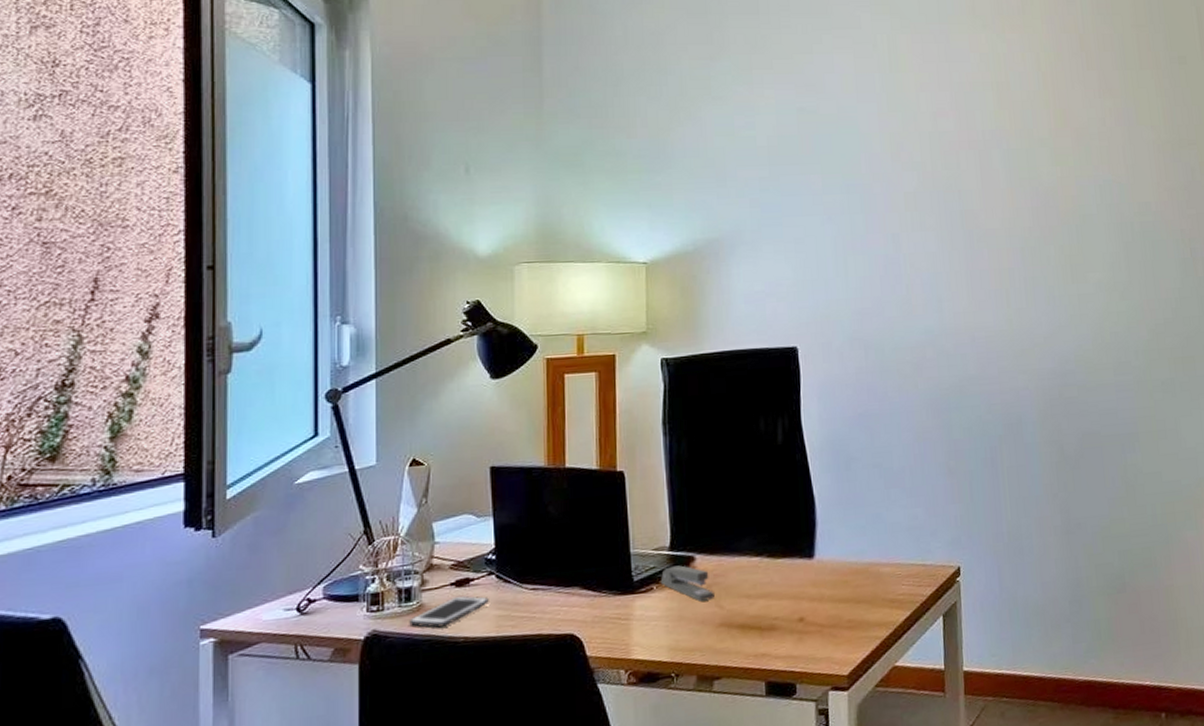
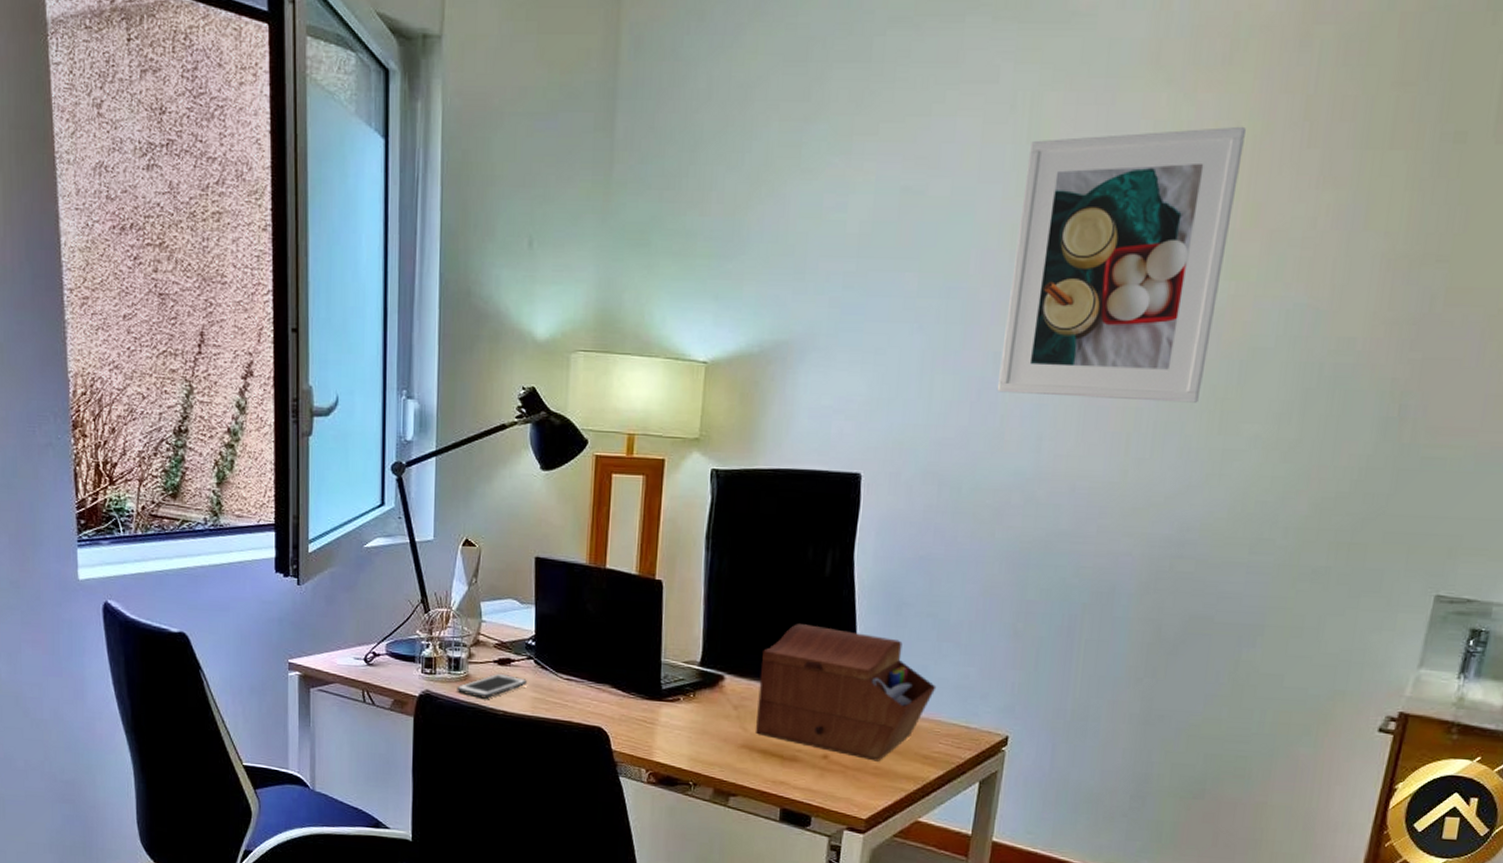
stapler: present [661,565,714,601] -> none [688,681,740,721]
sewing box: none [729,492,892,615] -> present [755,624,937,762]
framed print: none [892,56,1053,266] -> present [997,126,1246,403]

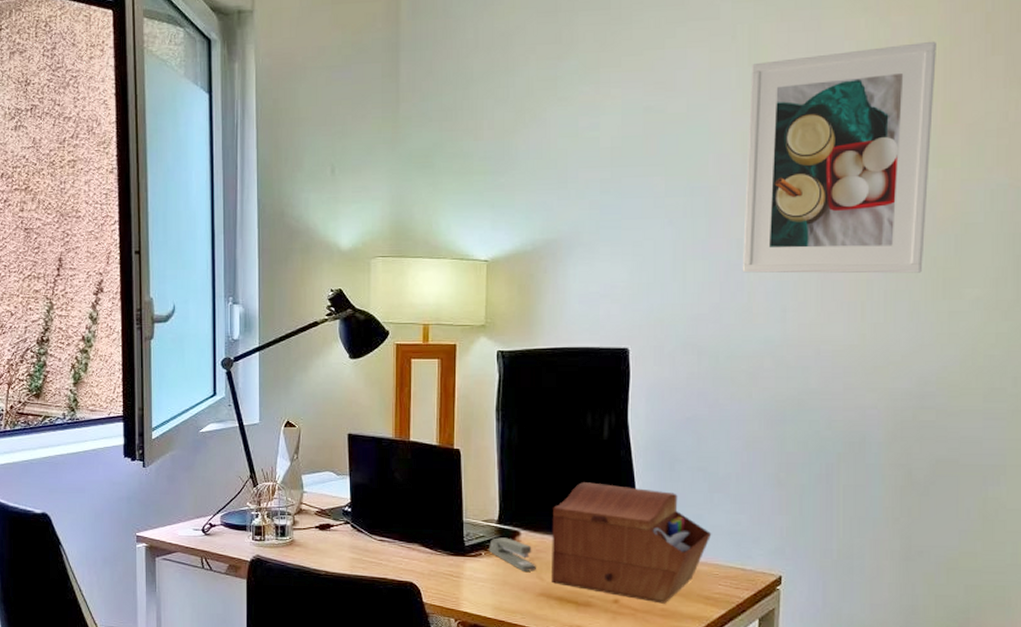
cell phone: present [457,673,527,699] -> none [284,537,345,561]
stapler: none [688,681,740,721] -> present [489,537,536,572]

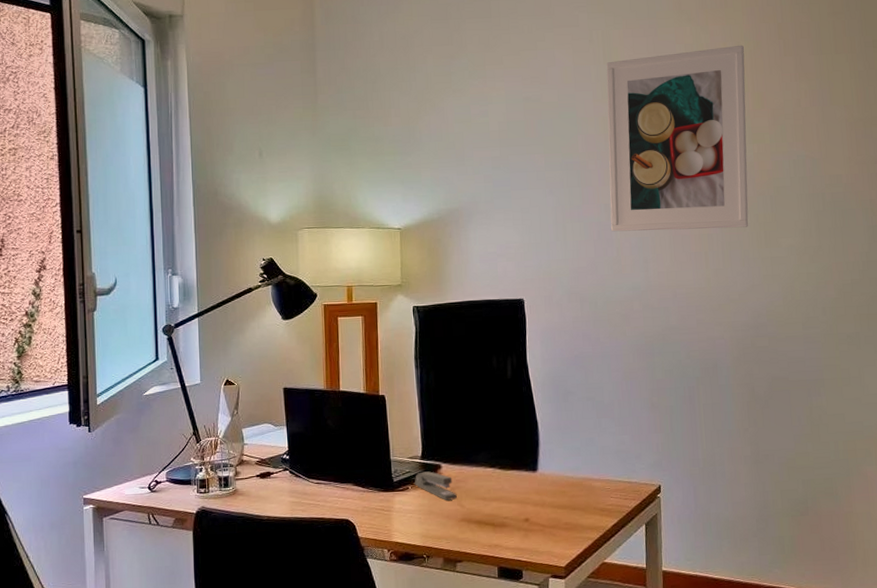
sewing box: present [550,482,712,604] -> none [468,416,602,519]

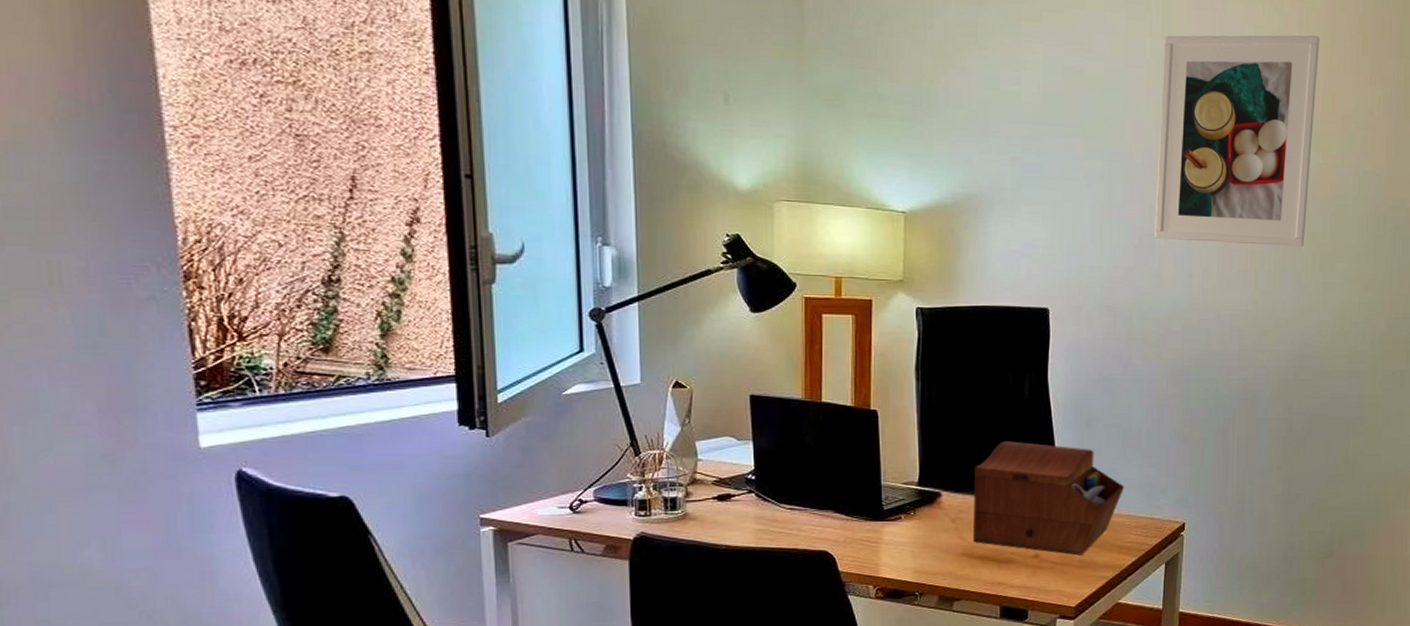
stapler: present [415,471,457,500] -> none [909,499,958,533]
sewing box: none [468,416,602,519] -> present [972,441,1125,556]

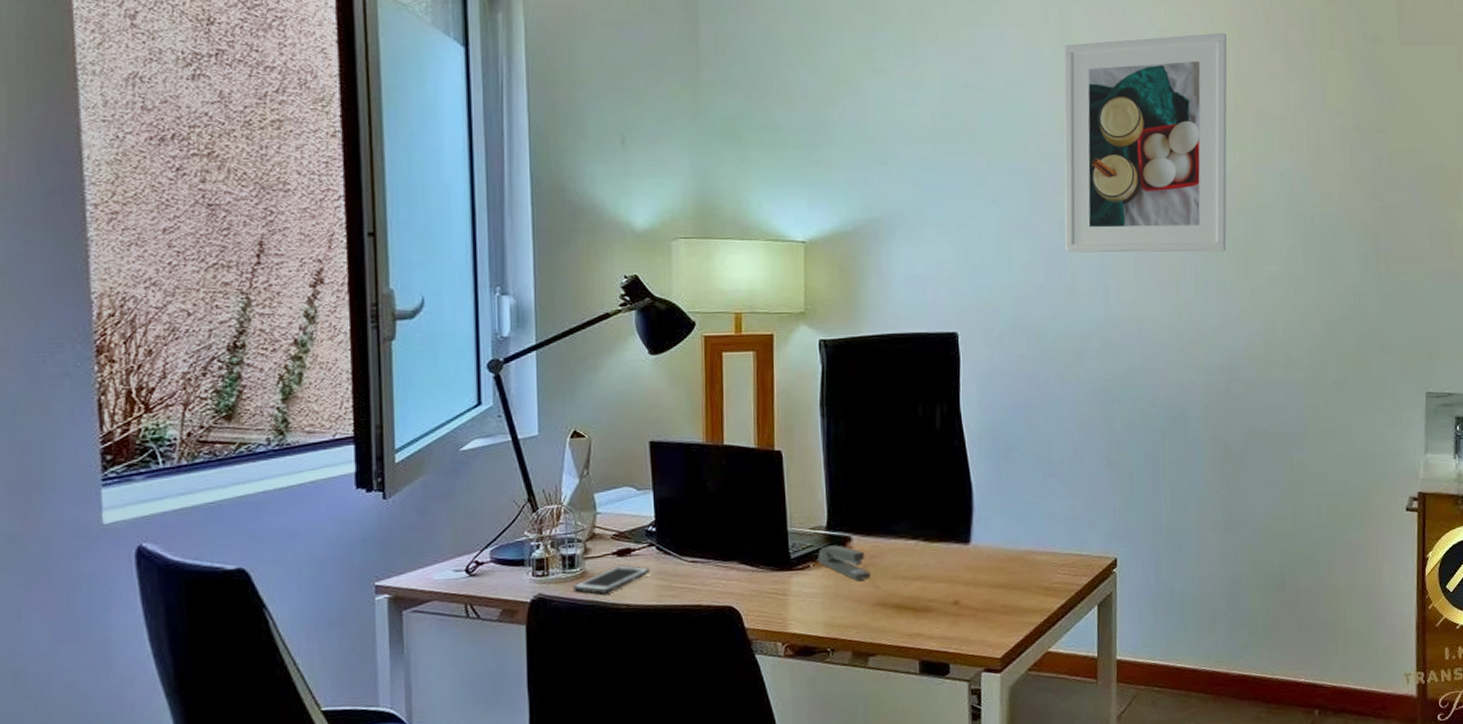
cell phone: none [675,509,749,535] -> present [573,565,650,595]
stapler: none [909,499,958,533] -> present [818,545,870,581]
sewing box: present [972,441,1125,556] -> none [885,477,1049,600]

